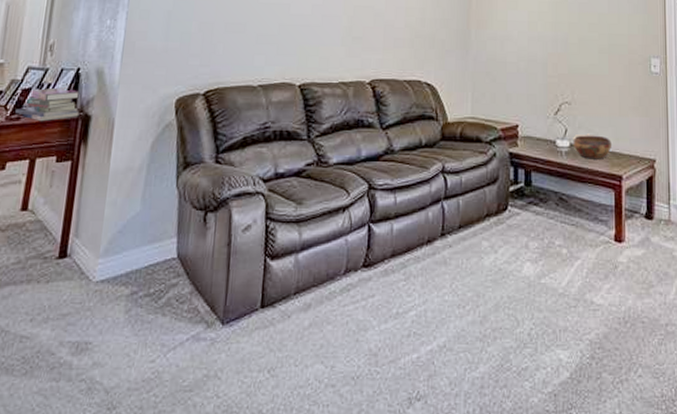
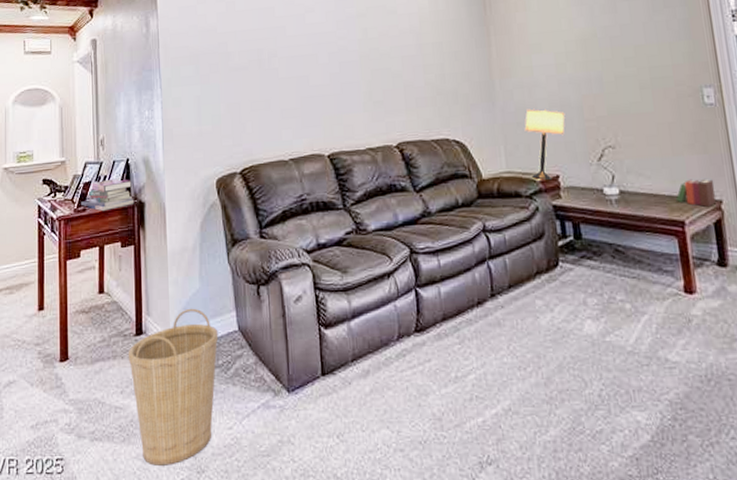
basket: none [45,232,155,402] -> present [128,308,219,466]
table lamp: none [493,61,530,129] -> present [525,110,565,181]
decorative bowl: present [573,135,611,159] -> none [622,179,668,206]
books: none [618,138,651,164] -> present [676,179,716,207]

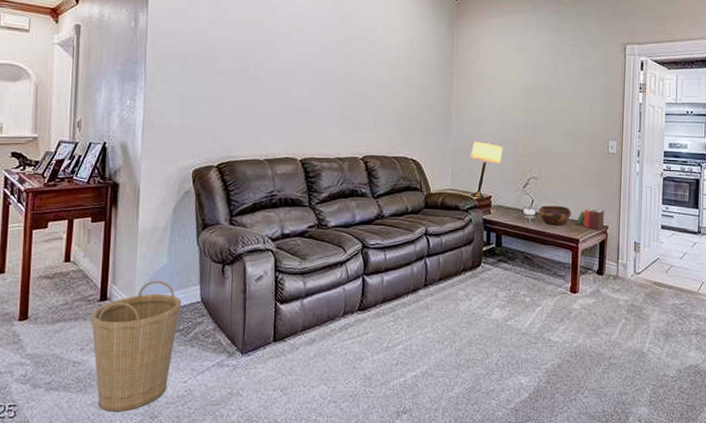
books: present [81,178,134,212] -> none [52,159,109,188]
decorative bowl: none [622,179,668,206] -> present [538,205,571,226]

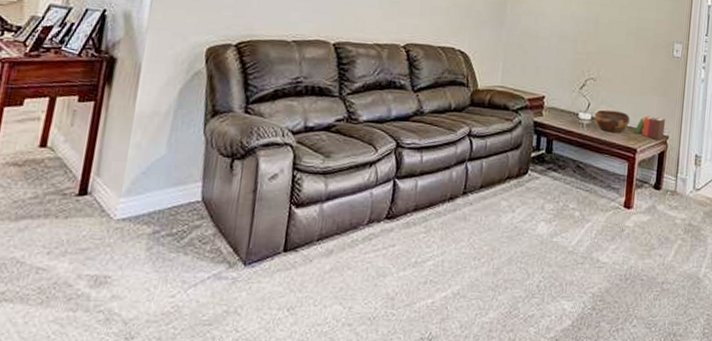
basket: present [90,280,182,412] -> none [62,173,178,331]
table lamp: present [469,141,503,200] -> none [520,35,560,100]

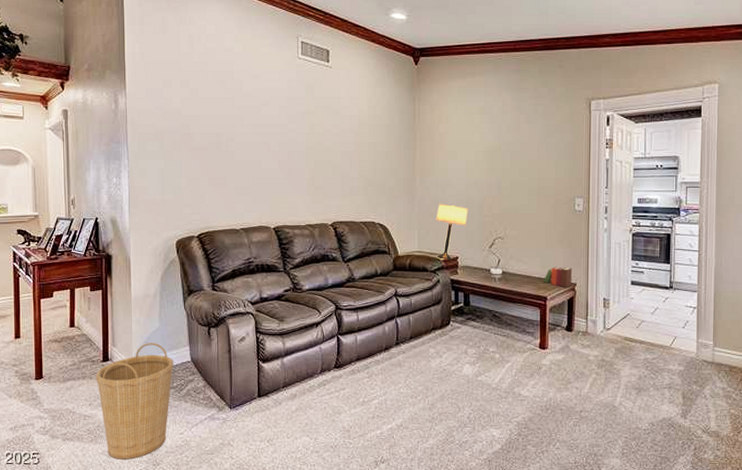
basket: none [62,173,178,331] -> present [95,342,174,460]
table lamp: none [520,35,560,100] -> present [436,204,468,261]
decorative bowl: present [594,109,630,133] -> none [505,264,538,284]

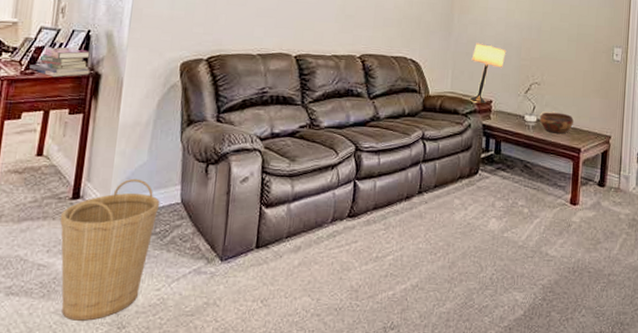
books: none [53,233,102,261] -> present [30,47,90,78]
decorative bowl: none [505,264,538,284] -> present [539,112,574,134]
books: present [544,266,573,287] -> none [578,117,608,140]

